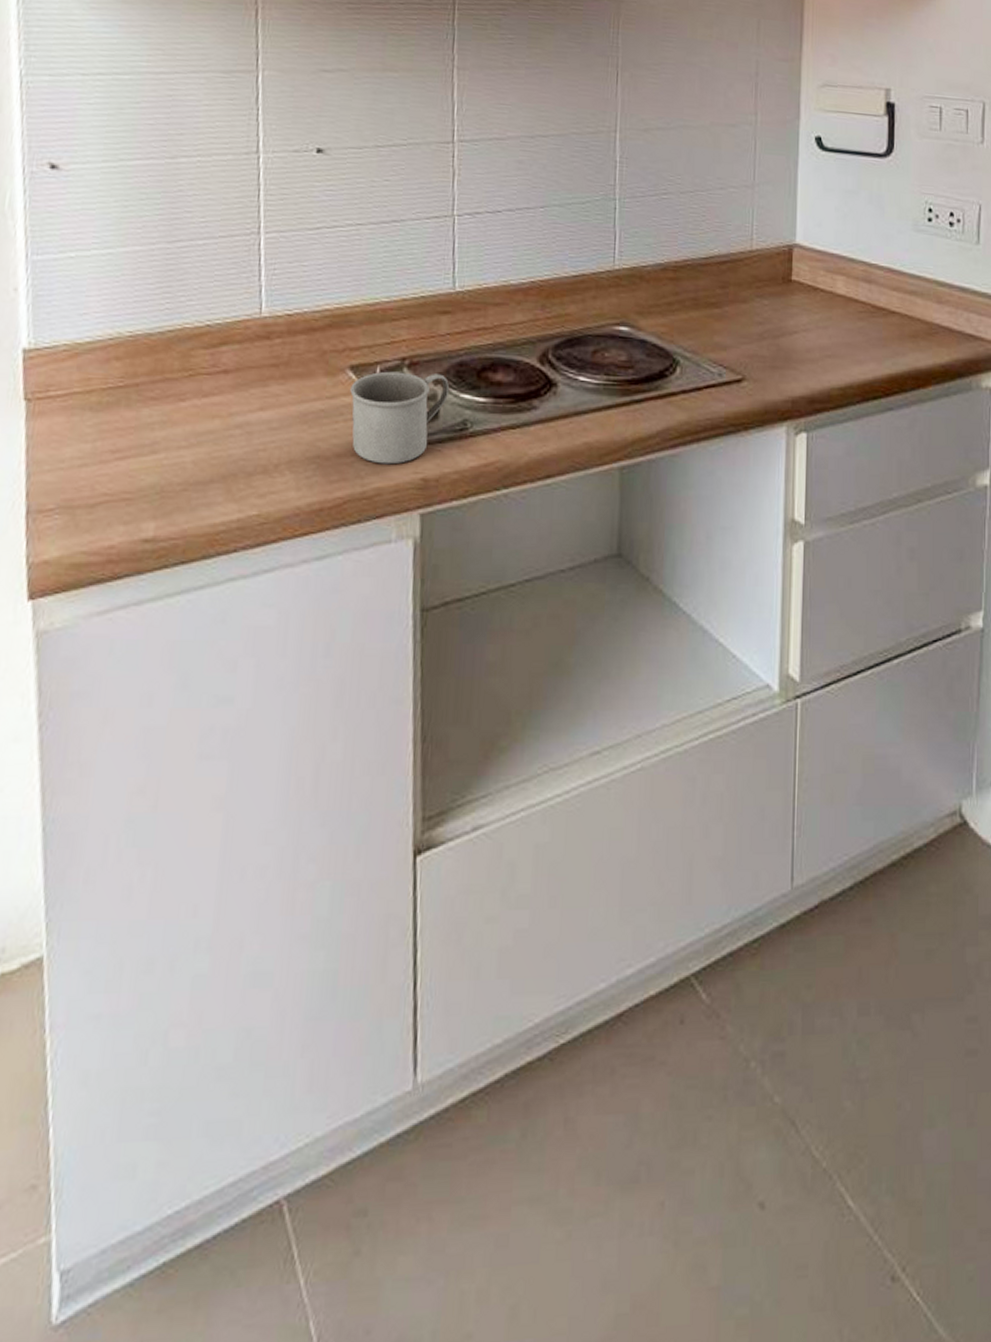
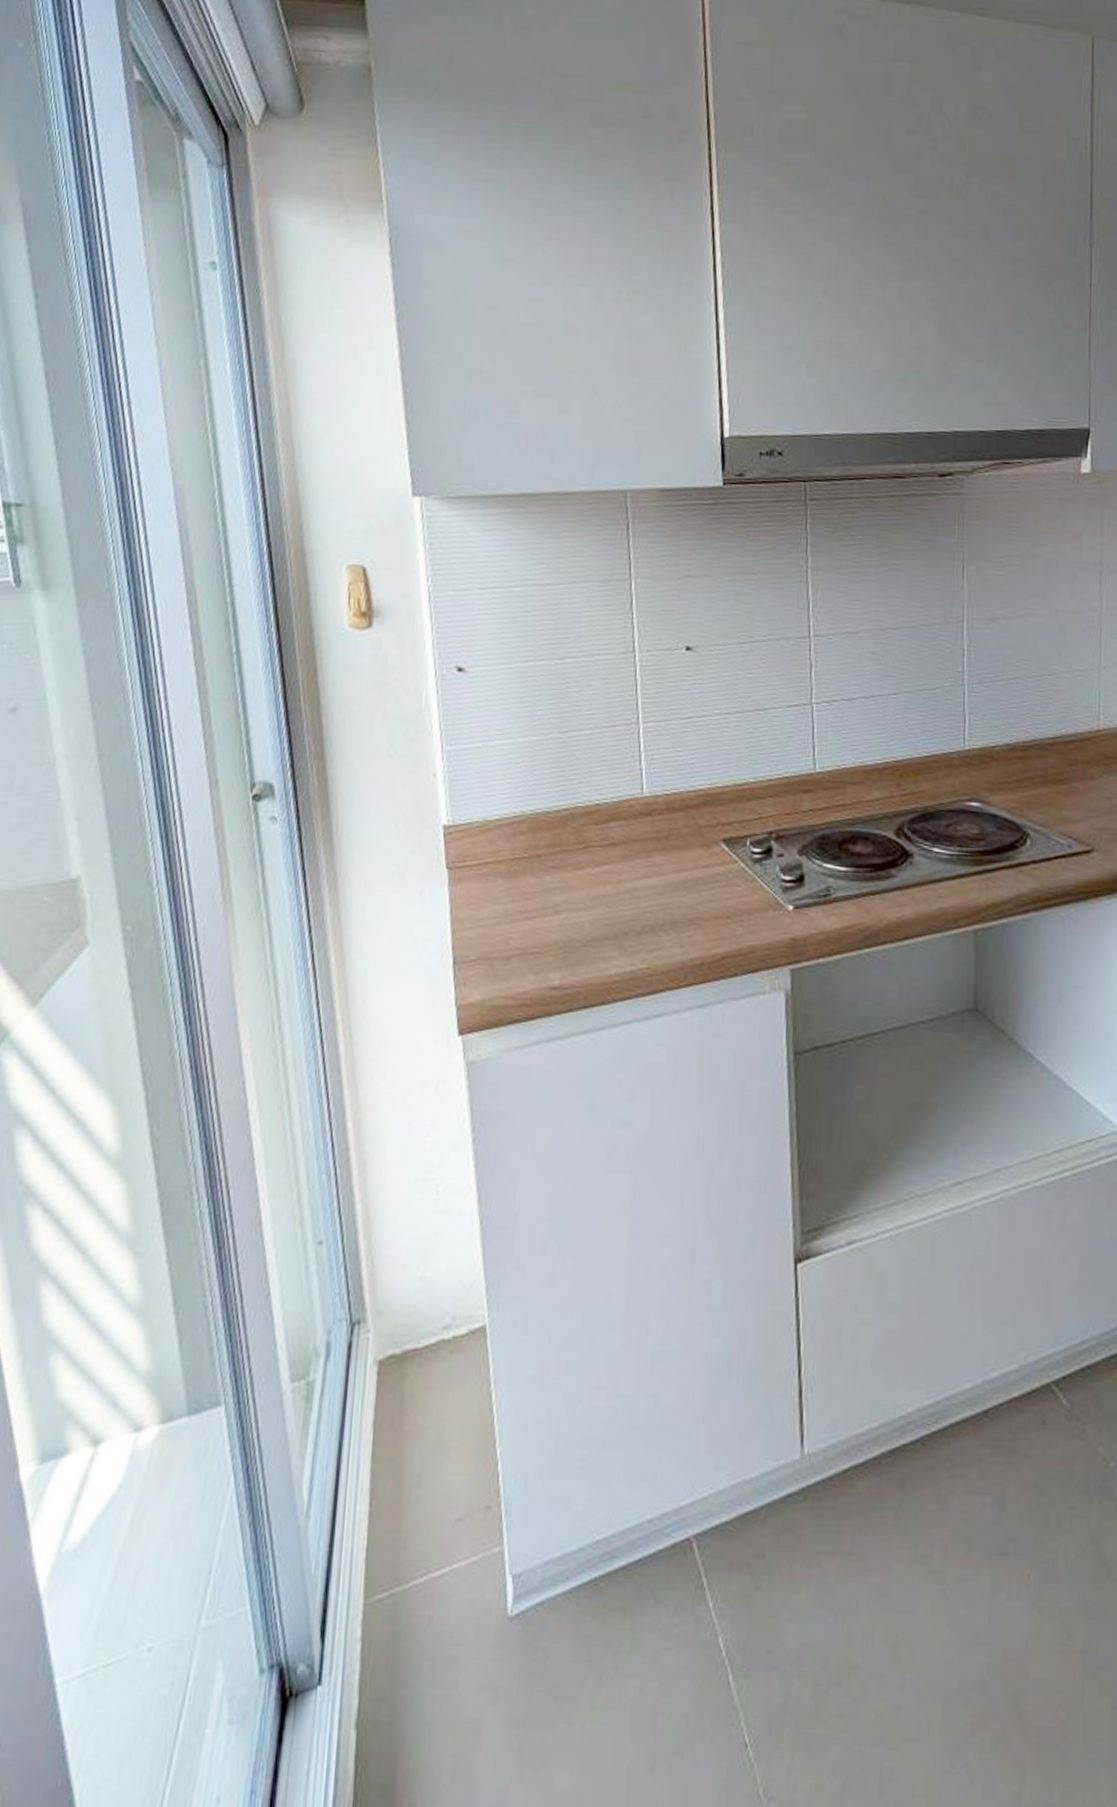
mug: present [350,371,450,465] -> none [724,843,814,926]

